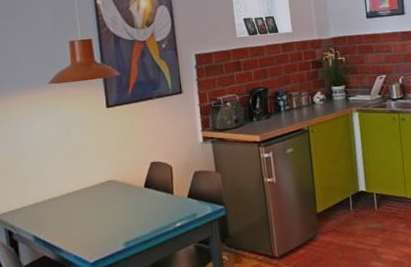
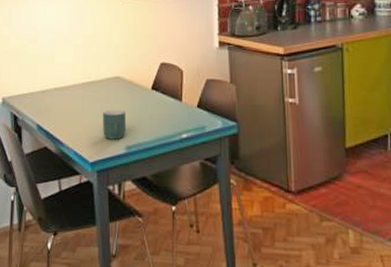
mug: none [99,209,124,239] -> present [103,109,127,140]

